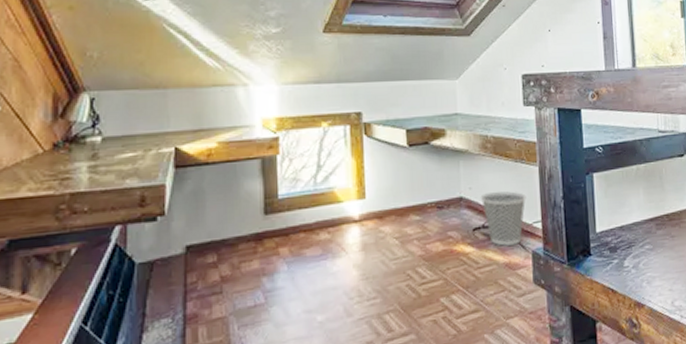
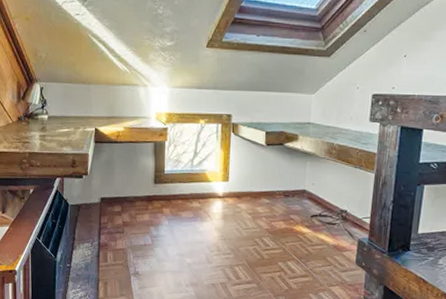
wastebasket: present [480,191,527,246] -> none [320,190,360,233]

